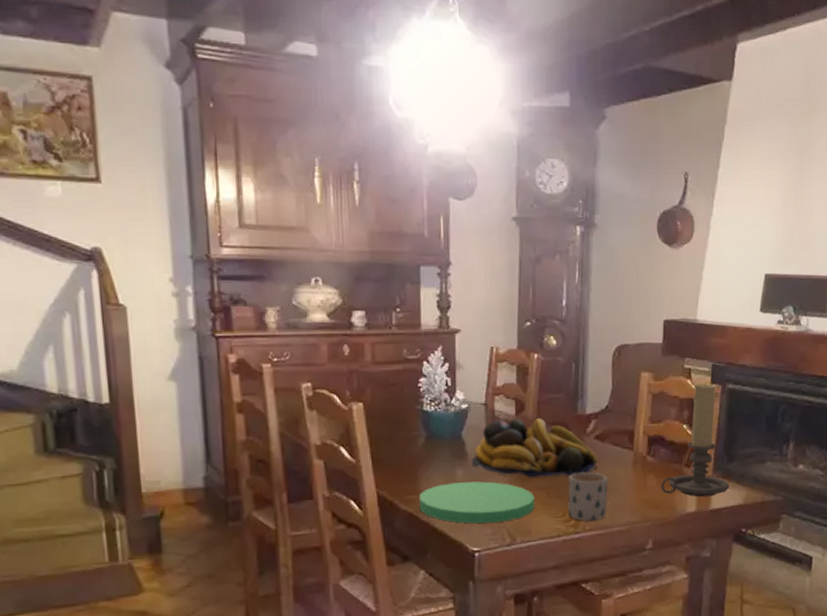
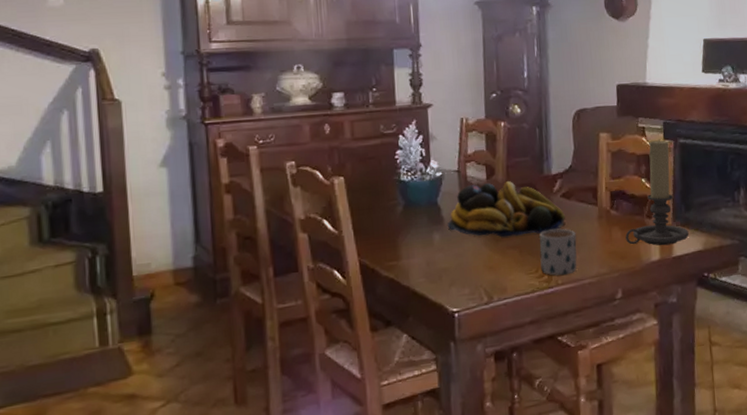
plate: present [419,481,535,524] -> none [399,244,509,286]

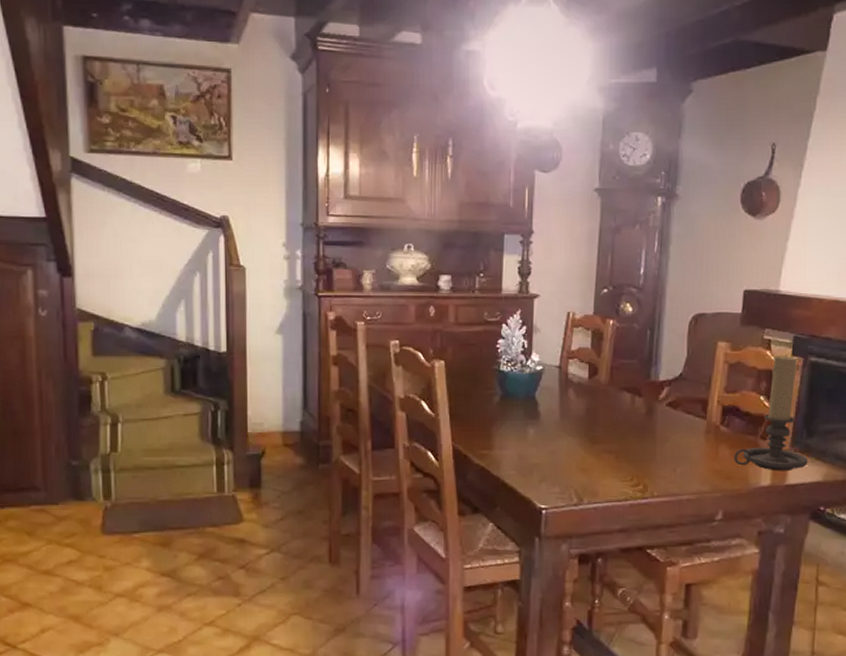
fruit bowl: present [448,181,565,238] -> none [544,383,669,442]
mug: present [539,228,577,276] -> none [637,438,679,488]

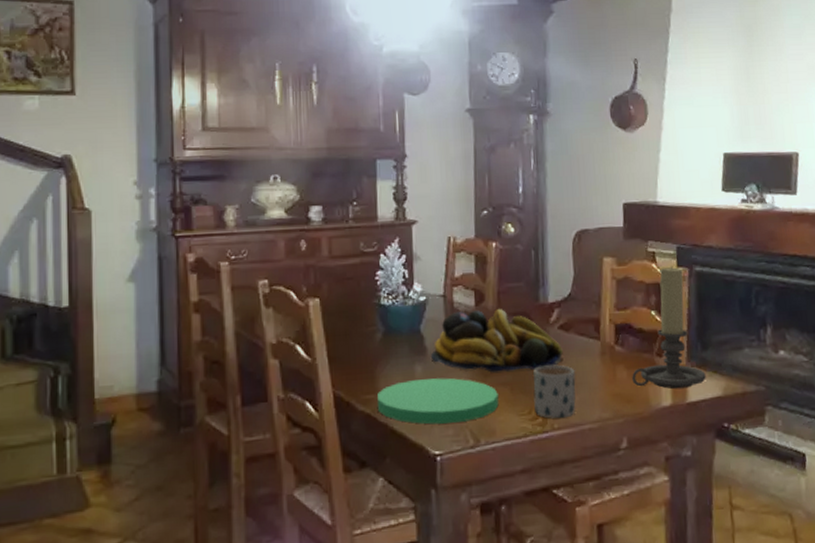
plate: none [491,441,604,482] -> present [377,378,499,425]
fruit bowl: none [544,383,669,442] -> present [431,309,563,373]
mug: none [637,438,679,488] -> present [533,364,576,419]

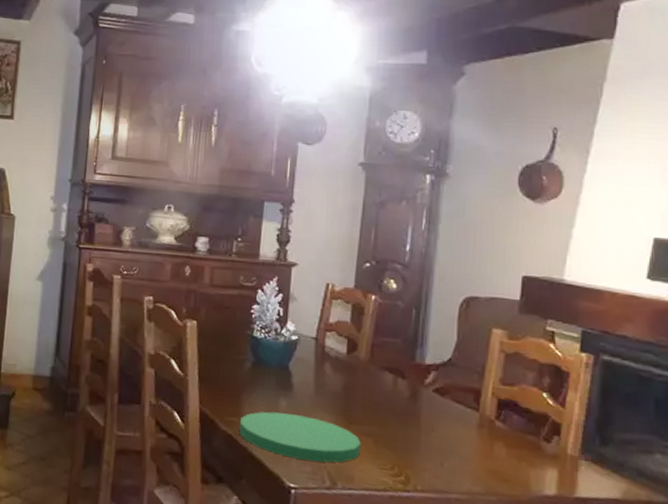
fruit bowl: present [431,309,563,373] -> none [297,356,436,428]
mug: present [533,364,576,419] -> none [398,424,447,482]
candle holder: present [632,266,706,389] -> none [512,349,602,482]

